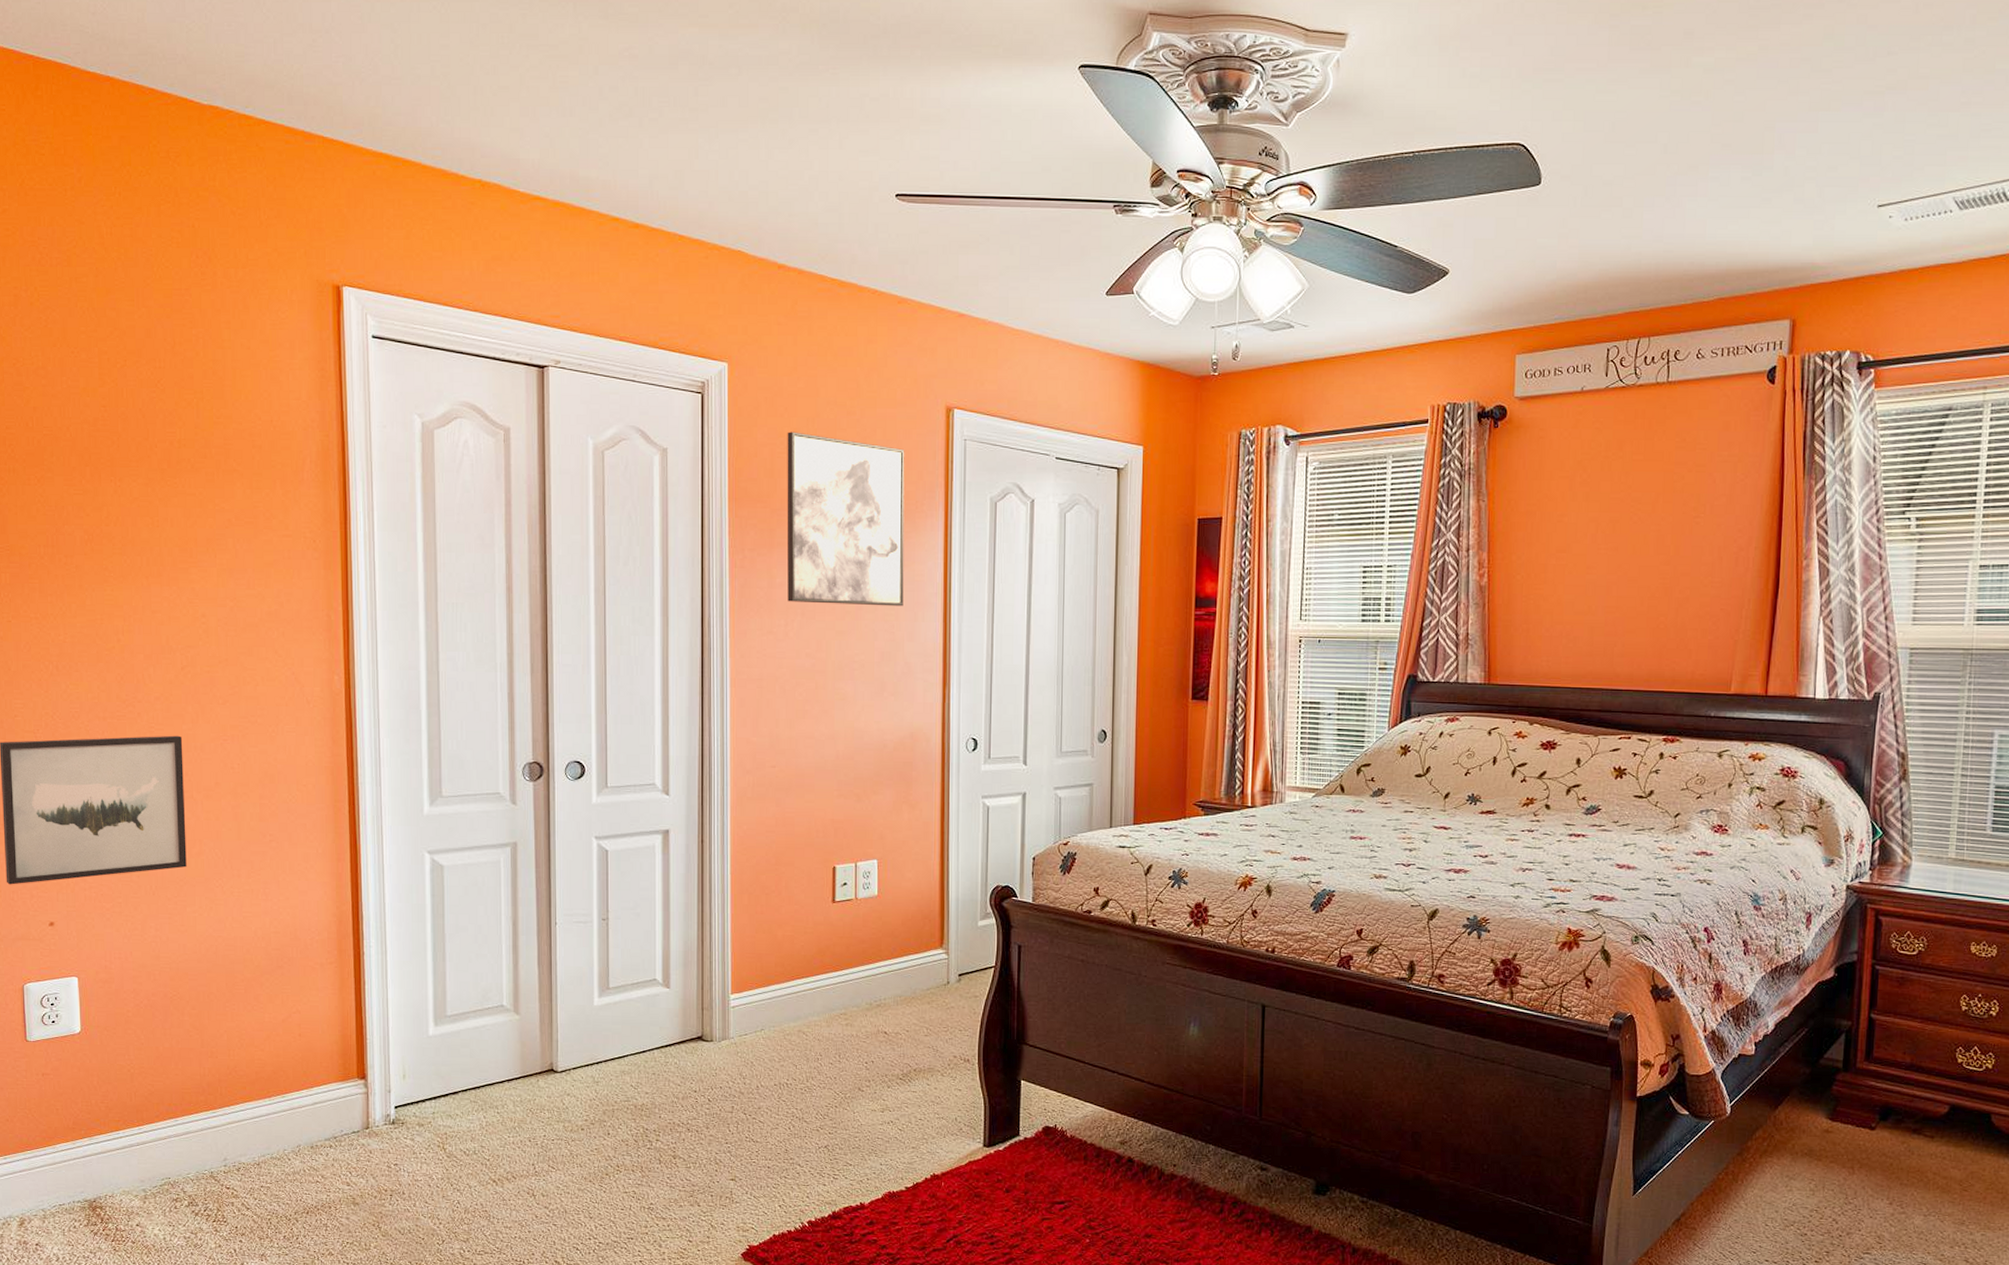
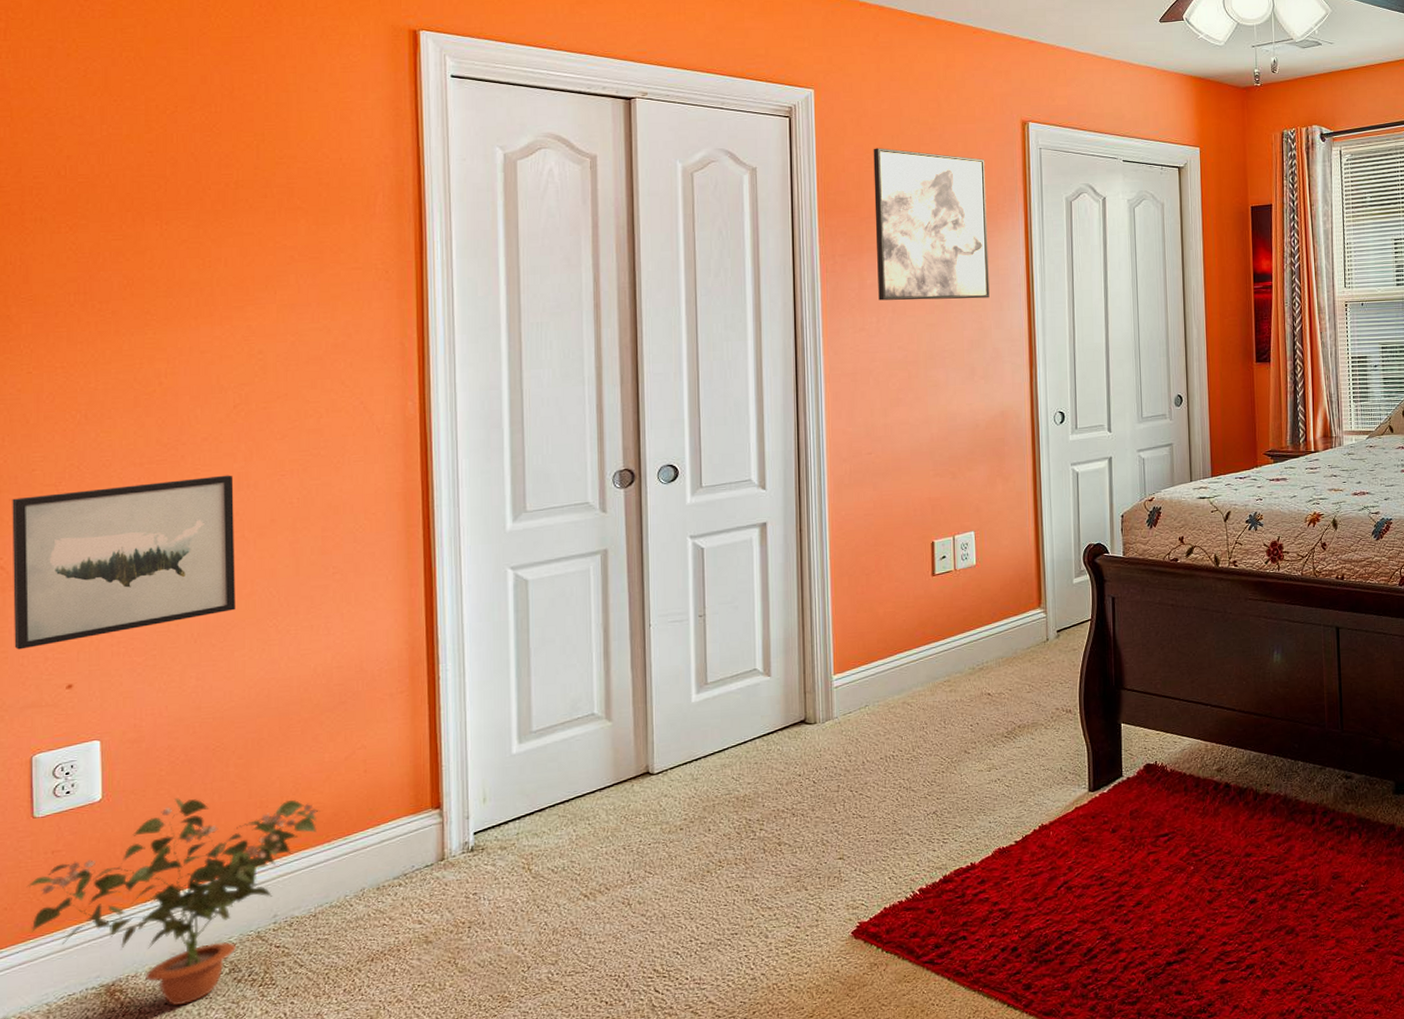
potted plant: none [23,1039,262,1228] -> present [26,798,321,1005]

